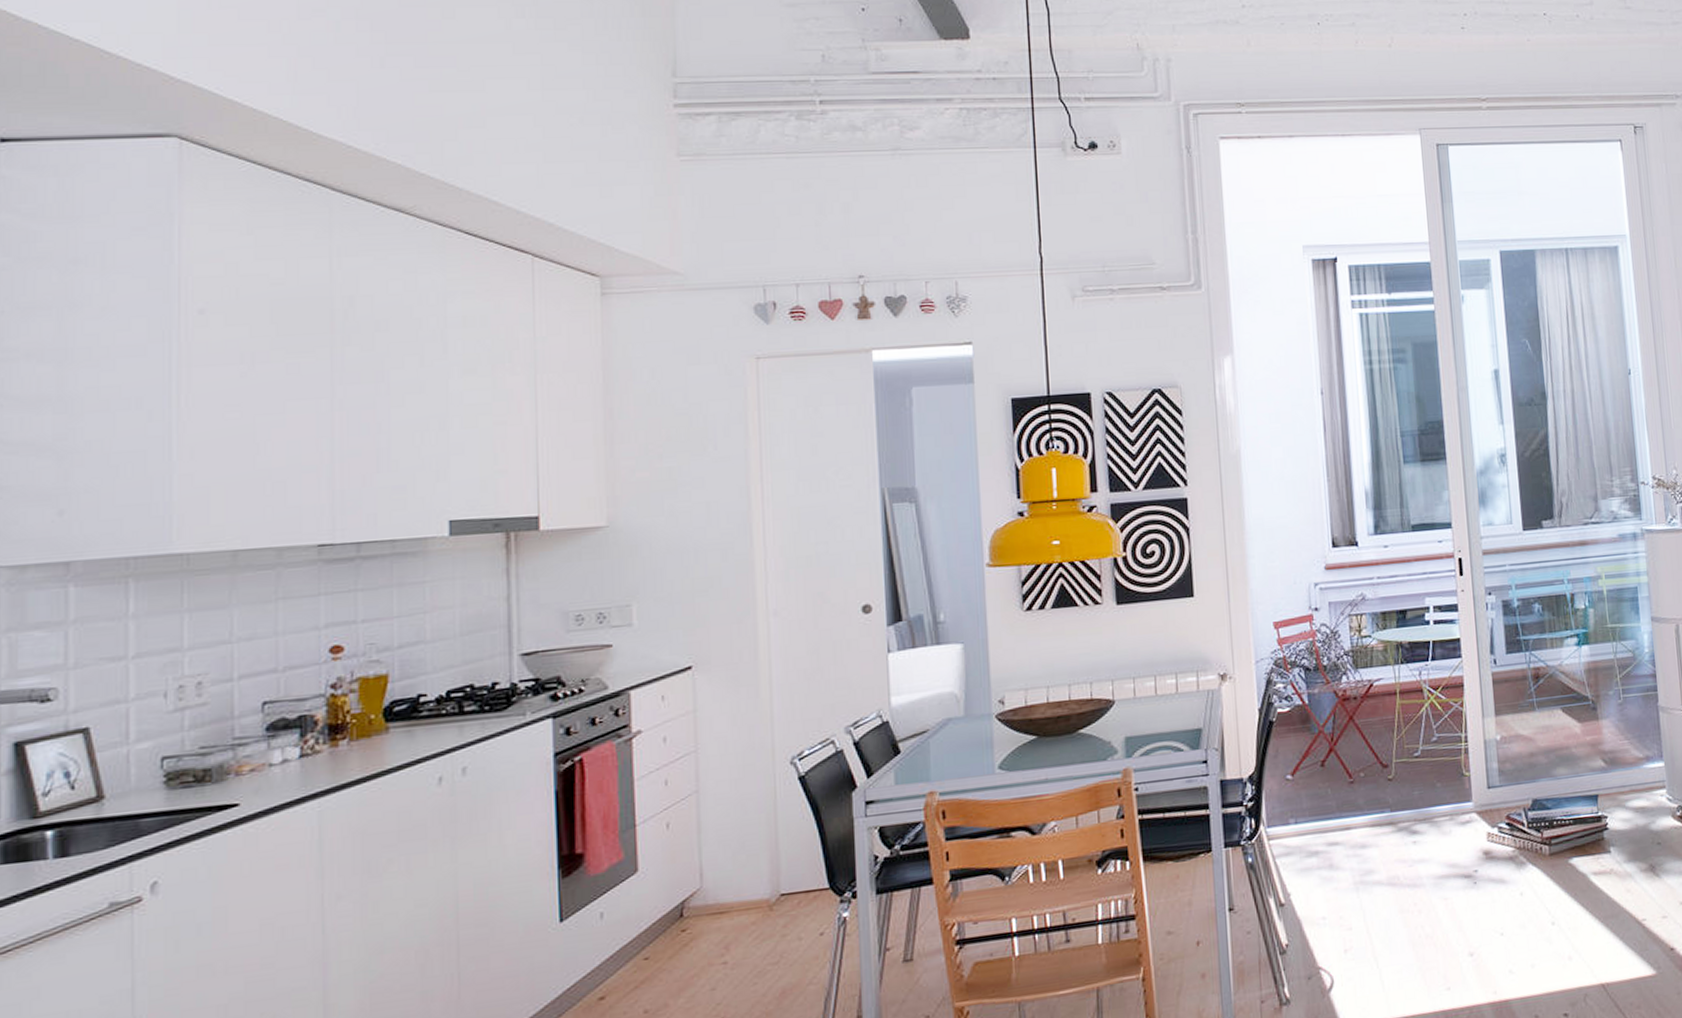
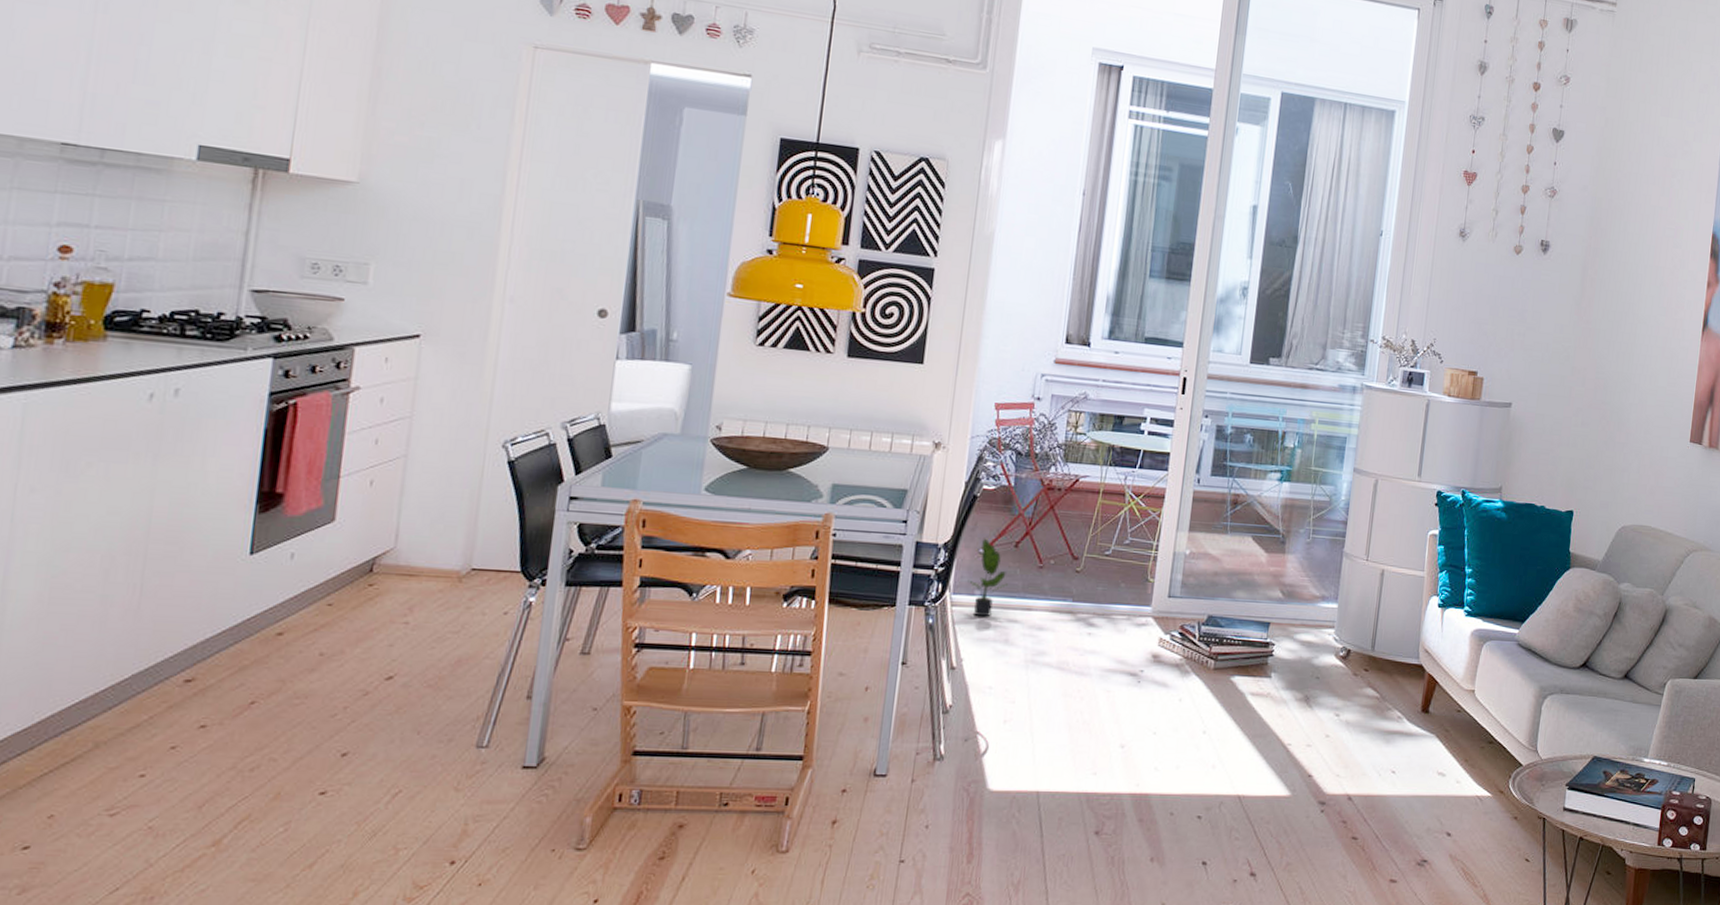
potted plant: none [1280,763,1321,847] -> present [968,538,1008,617]

